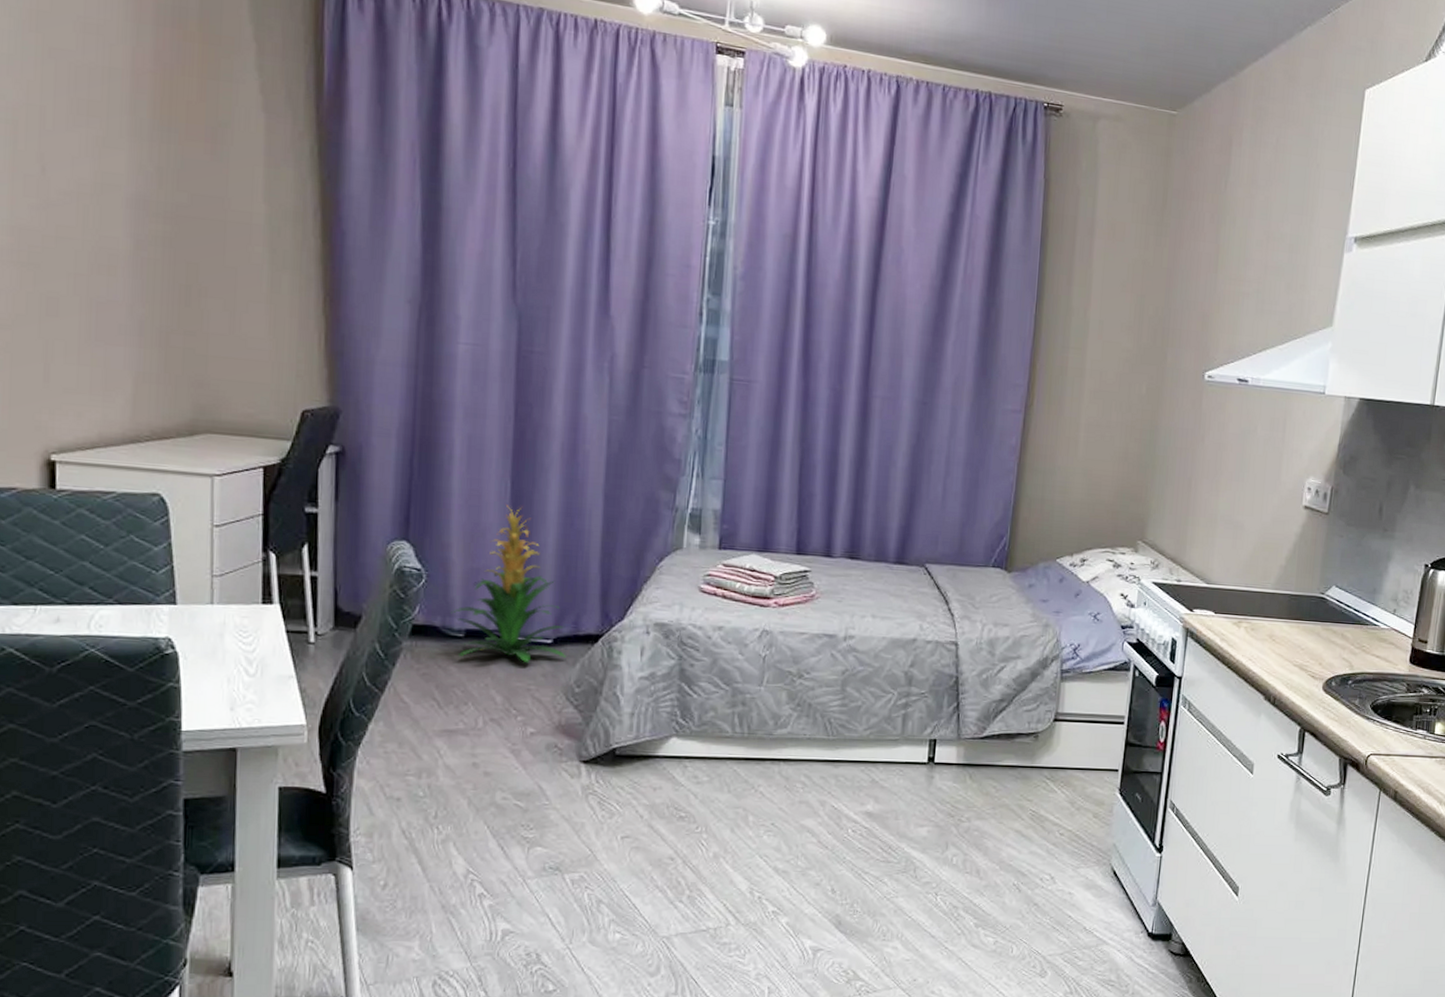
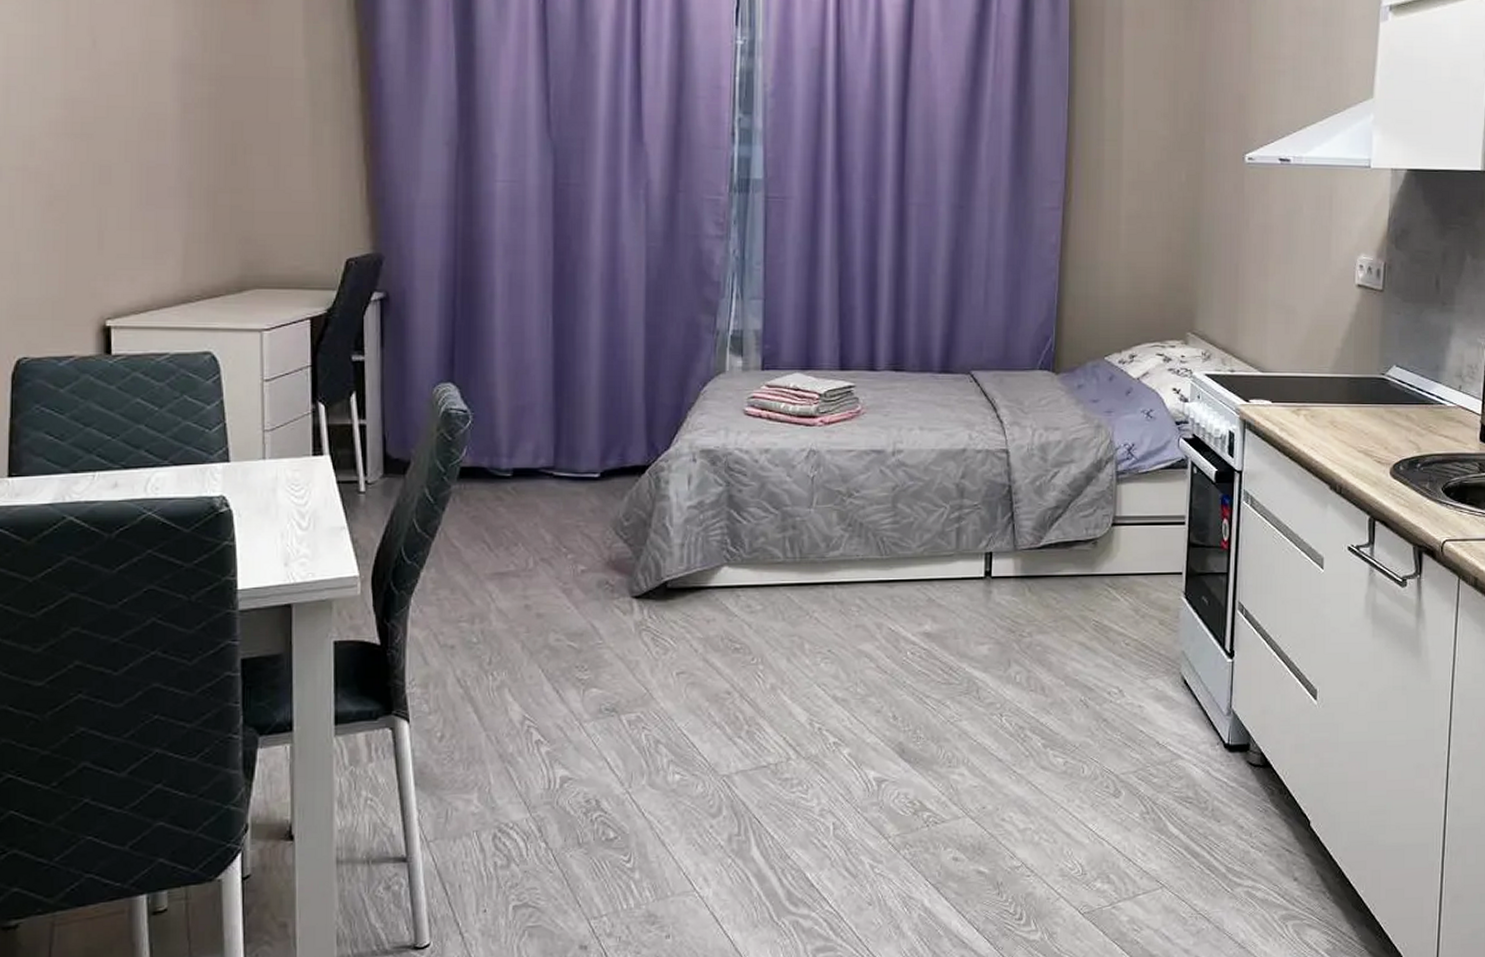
indoor plant: present [451,505,567,662] -> none [498,340,614,498]

